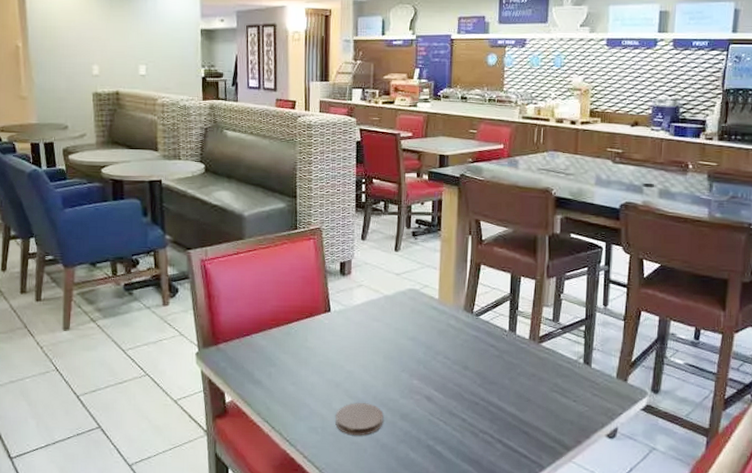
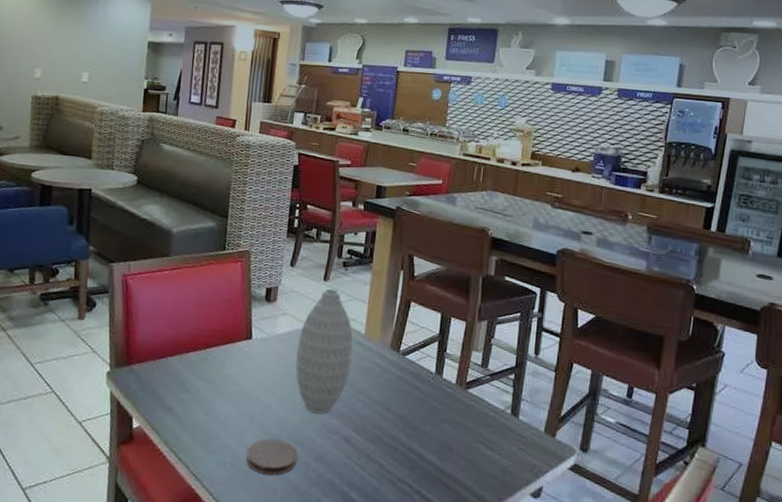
vase: none [374,258,429,377] -> present [295,288,353,414]

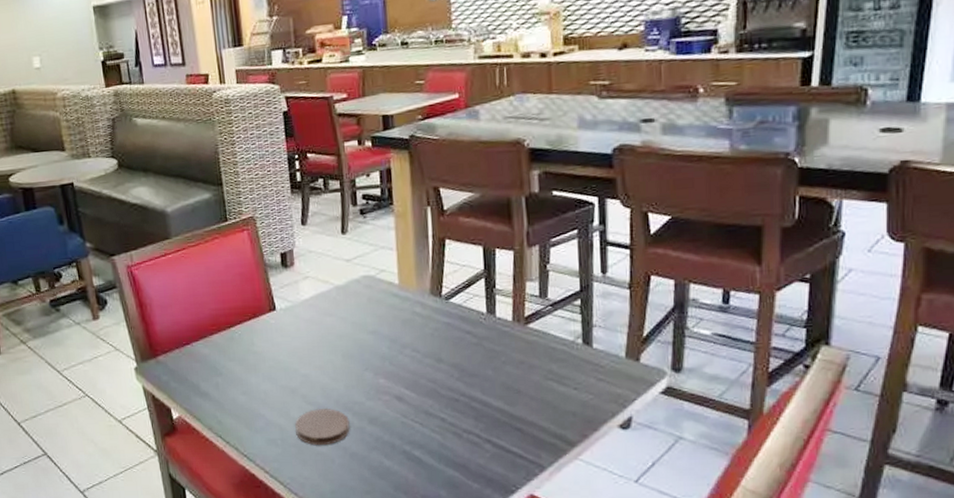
vase: present [295,288,353,414] -> none [326,241,391,376]

